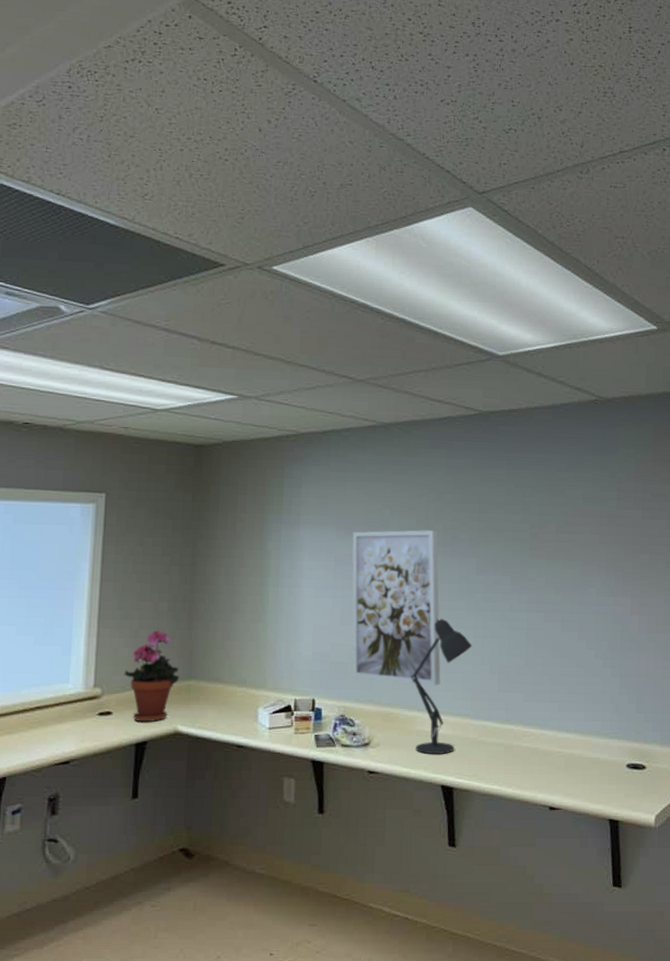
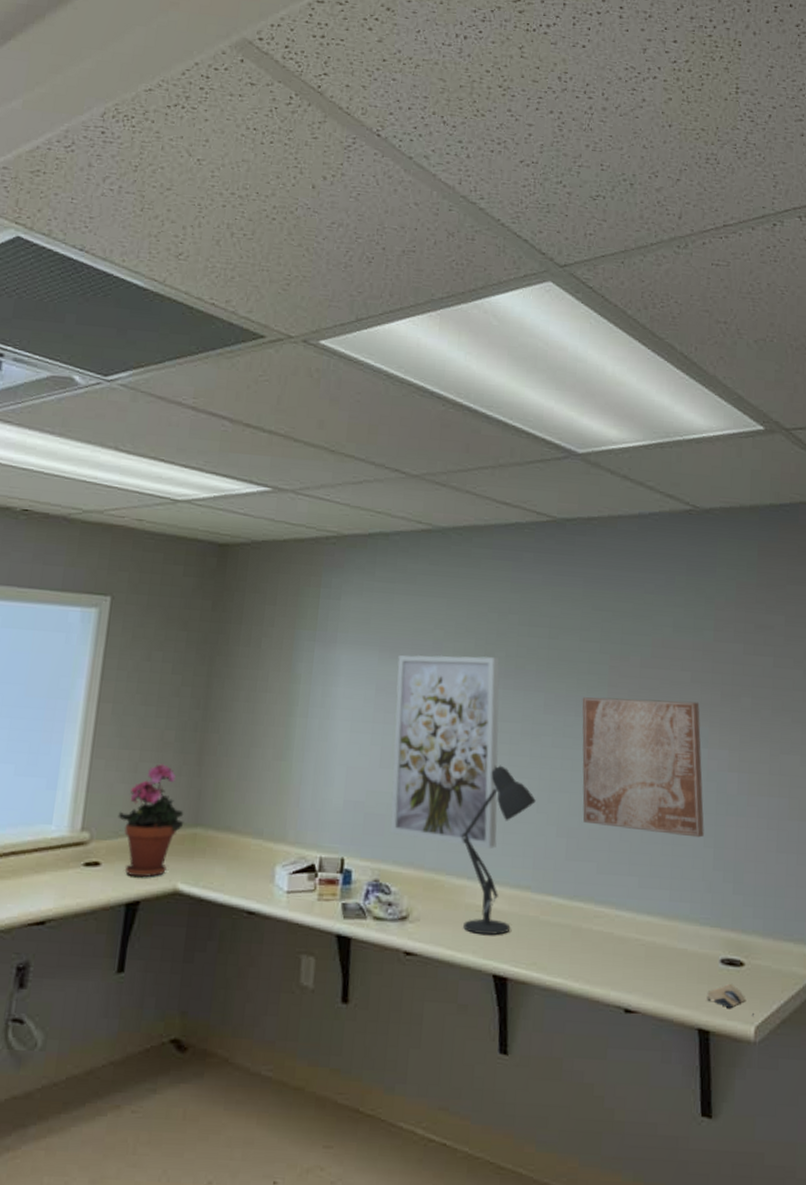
wall art: none [508,559,612,669] -> present [582,697,704,838]
computer mouse: none [616,783,655,808] -> present [707,983,755,1016]

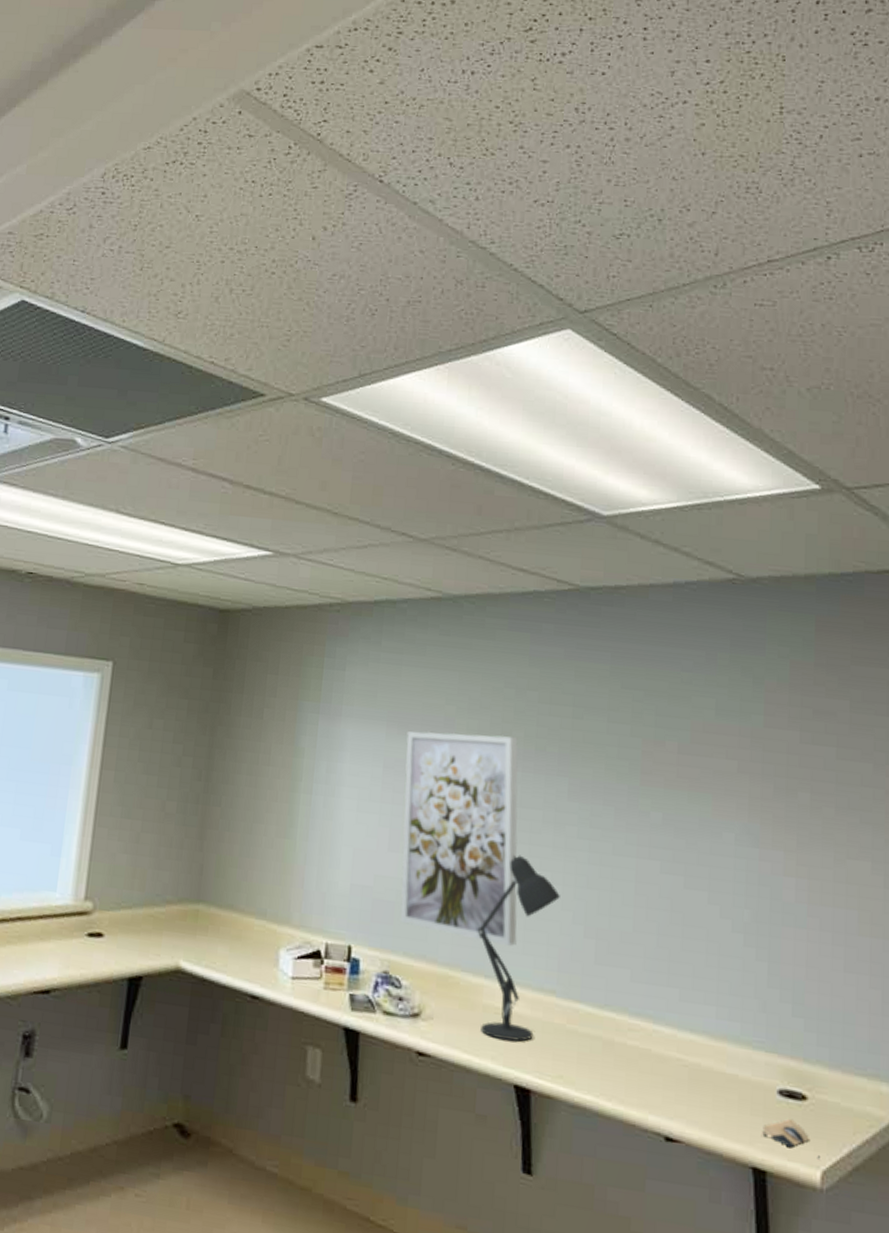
potted plant: present [118,764,184,878] -> none [120,835,186,953]
wall art: present [582,697,704,838] -> none [611,784,756,950]

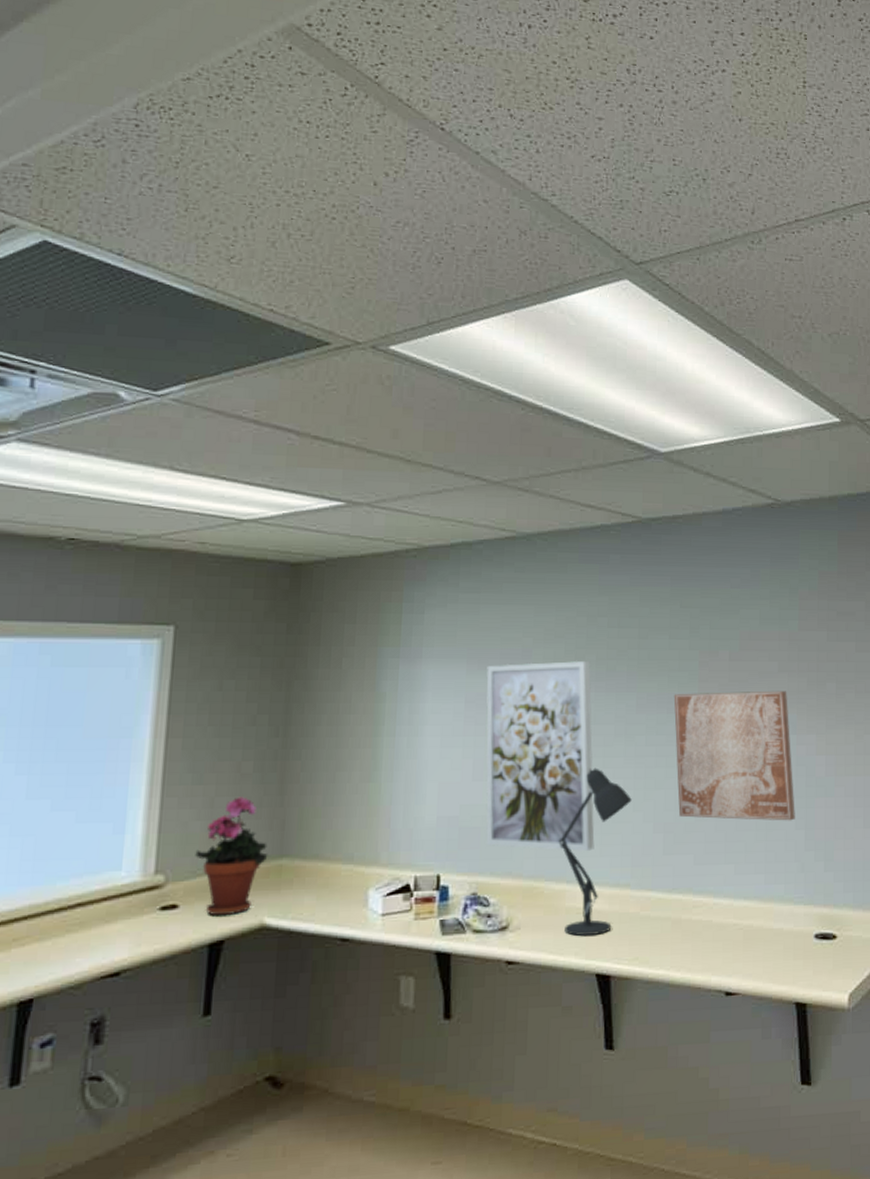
potted plant: none [120,835,186,953] -> present [195,797,268,916]
wall art: none [611,784,756,950] -> present [673,690,795,821]
computer mouse: present [762,1118,821,1159] -> none [803,956,848,985]

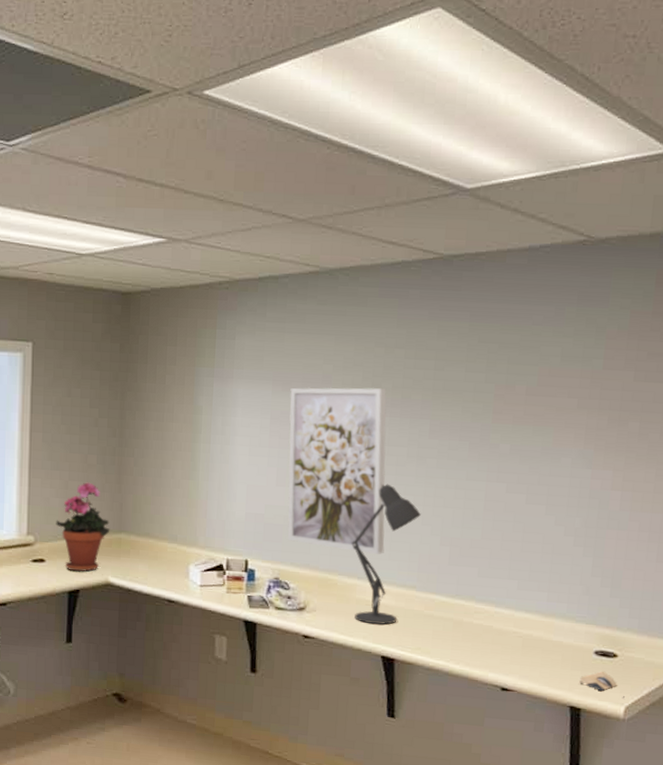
wall art: present [673,690,795,821] -> none [465,423,585,548]
computer mouse: none [803,956,848,985] -> present [579,671,626,699]

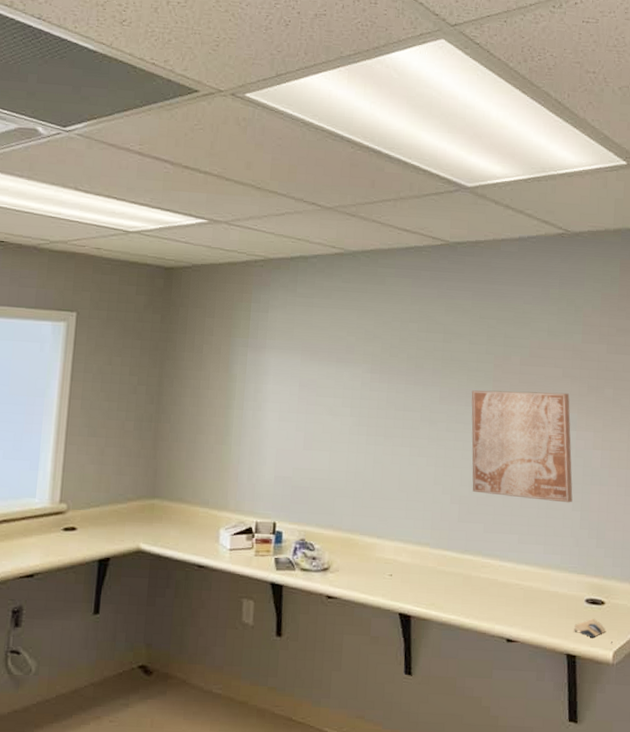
potted plant: present [56,482,110,572] -> none [89,448,144,540]
wall art: present [287,387,387,554] -> none [313,357,403,513]
desk lamp: present [351,484,421,625] -> none [371,446,433,582]
wall art: none [465,423,585,548] -> present [471,390,573,503]

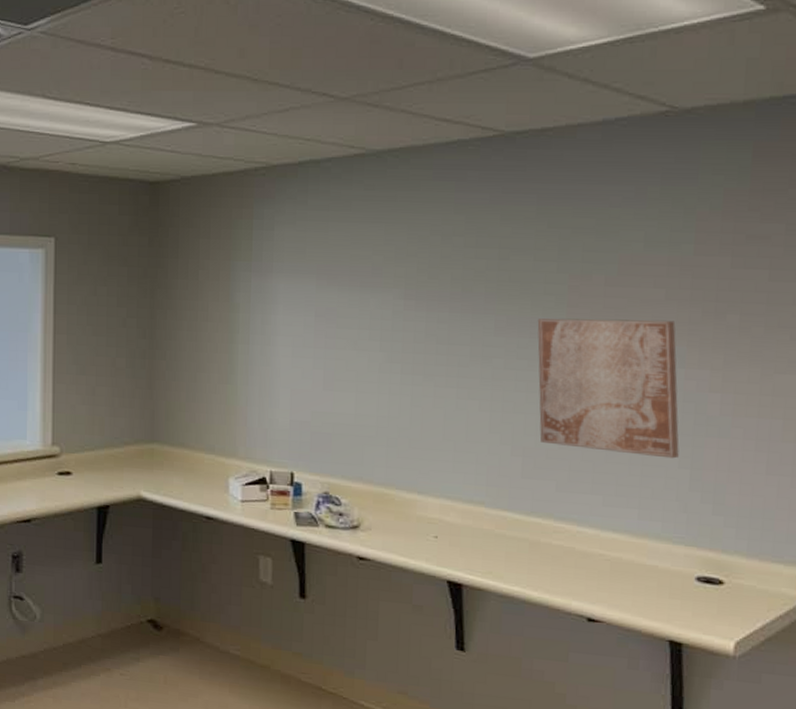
computer mouse: present [574,618,614,644] -> none [679,600,736,632]

